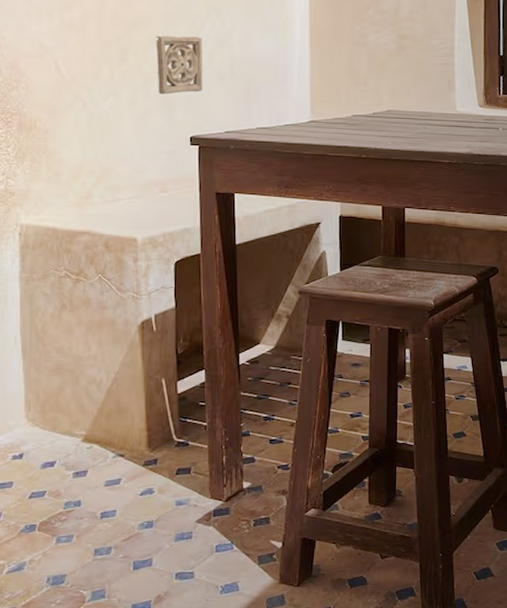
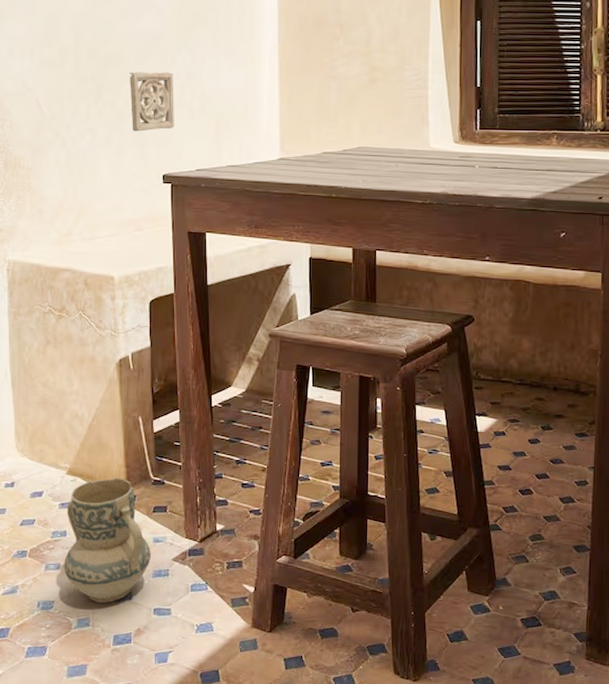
ceramic jug: none [77,442,173,573] -> present [64,478,151,603]

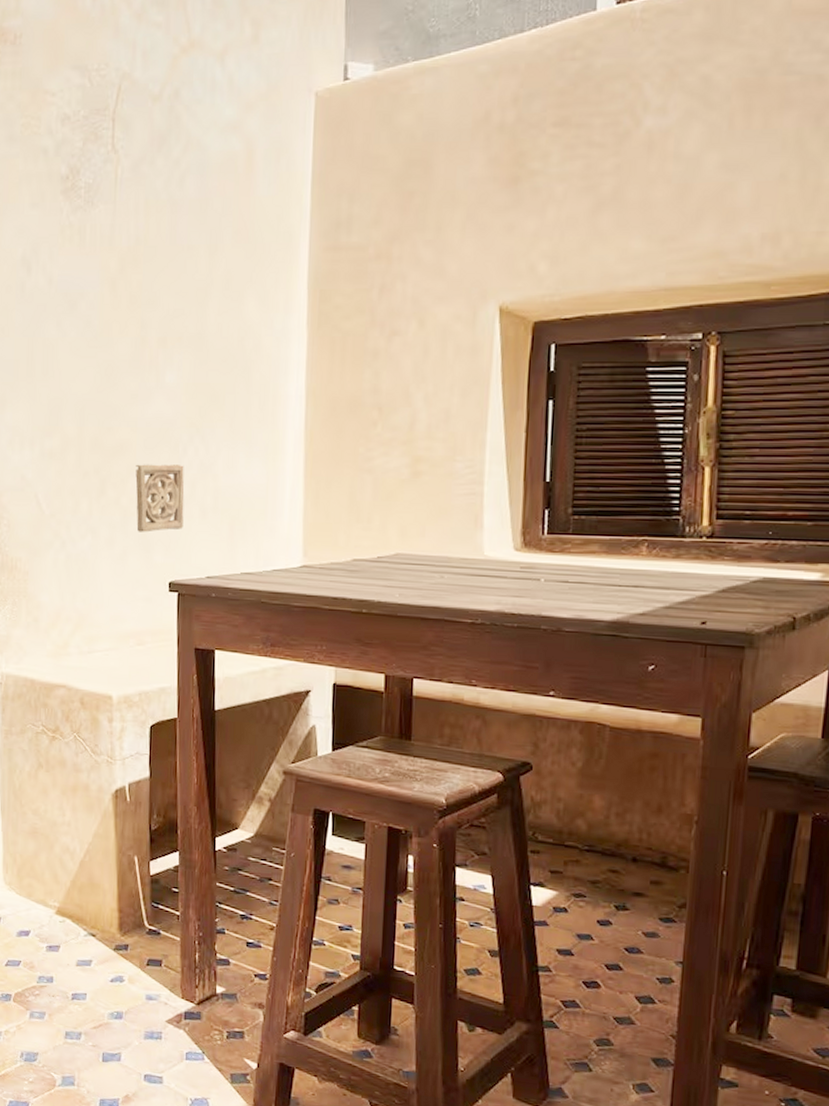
ceramic jug: present [64,478,151,603] -> none [49,922,143,1062]

